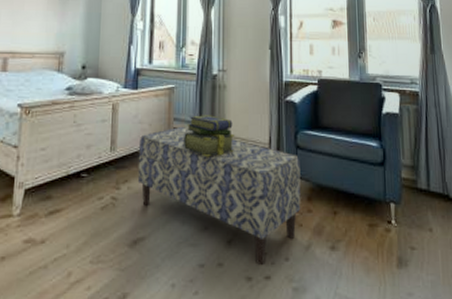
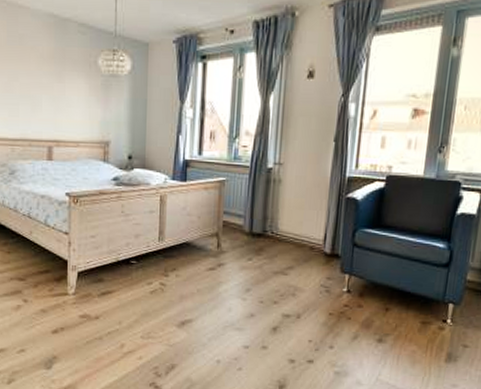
bench: present [137,126,301,265] -> none [185,219,356,350]
stack of books: present [183,115,235,157] -> none [232,209,288,251]

